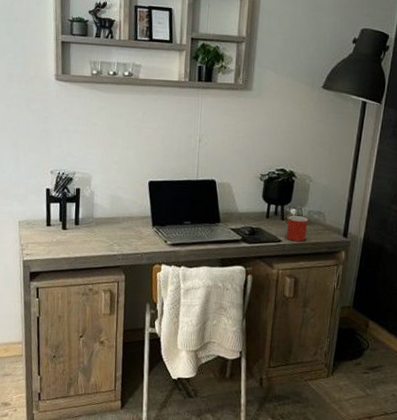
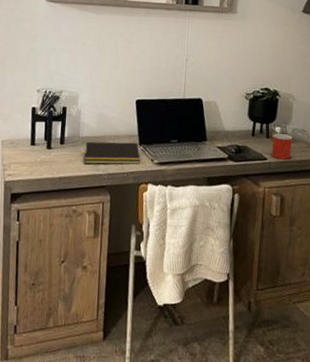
notepad: none [99,222,154,246] -> present [84,141,140,165]

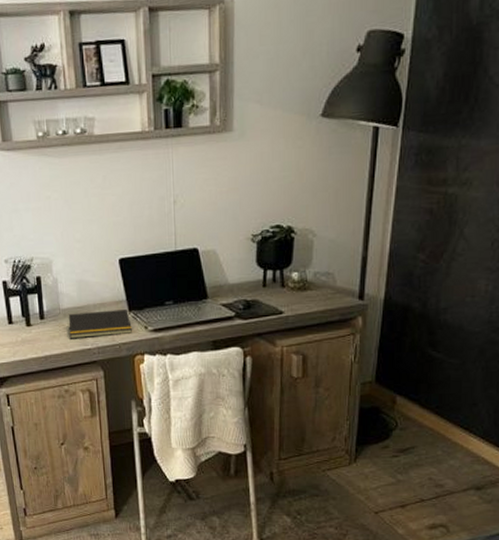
mug: present [271,134,292,160] -> none [288,280,314,311]

